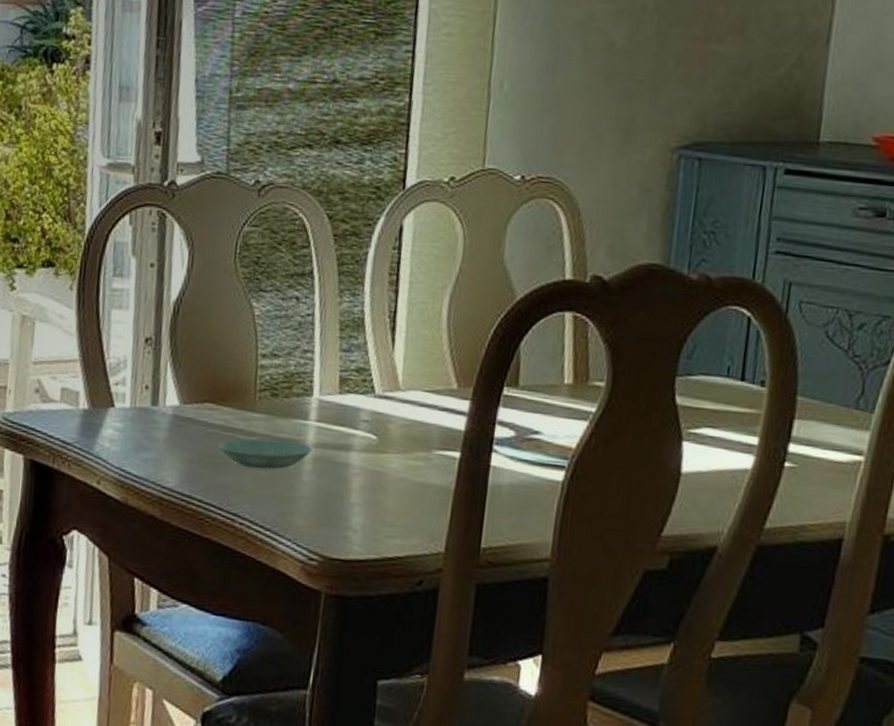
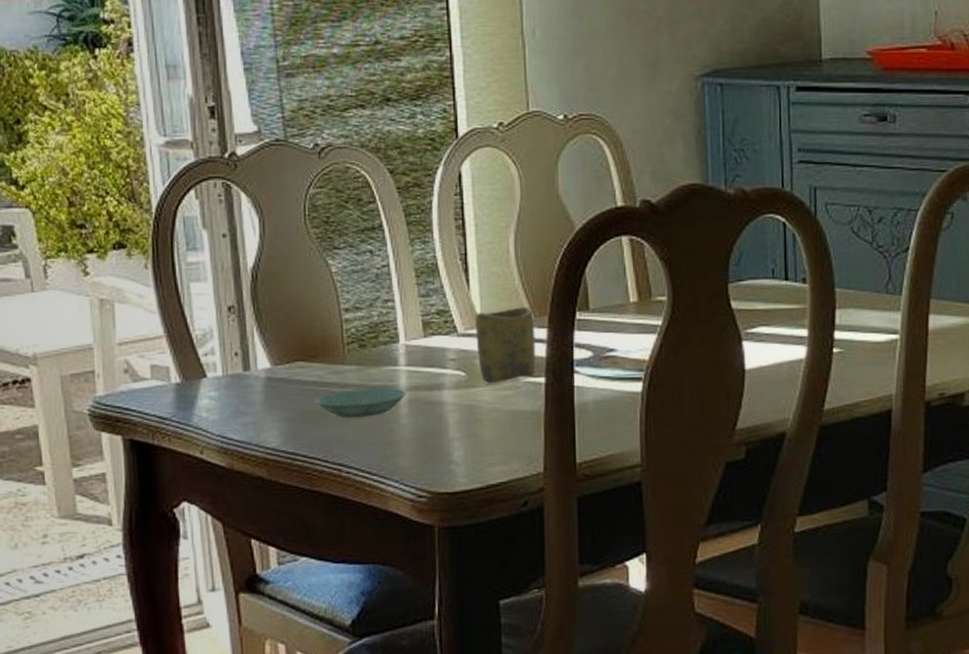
cup: none [392,374,458,452] -> present [476,307,536,384]

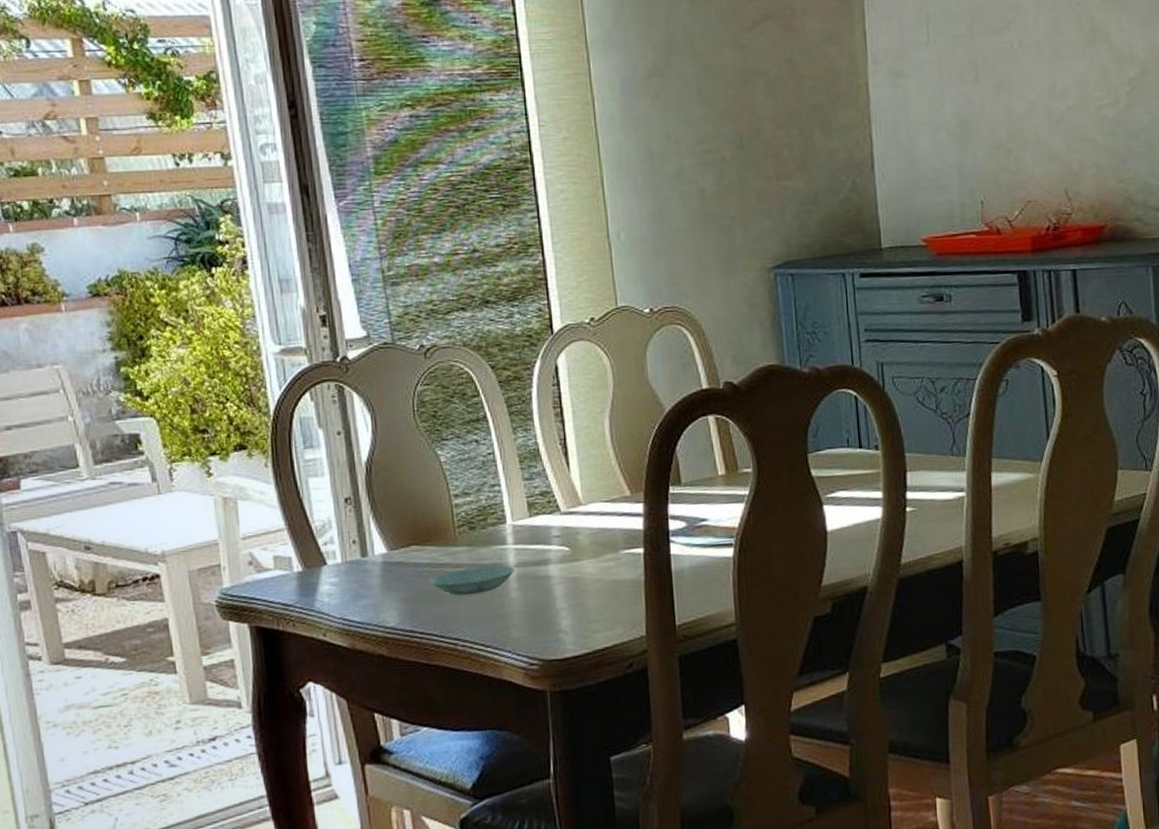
cup: present [476,307,536,384] -> none [576,484,635,557]

